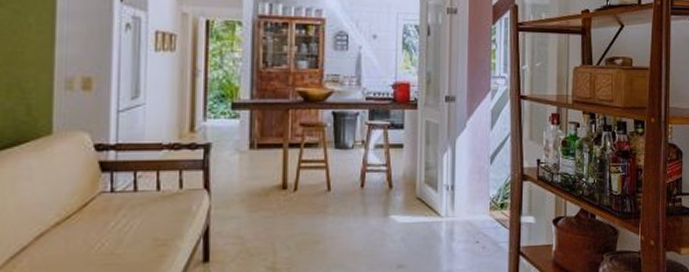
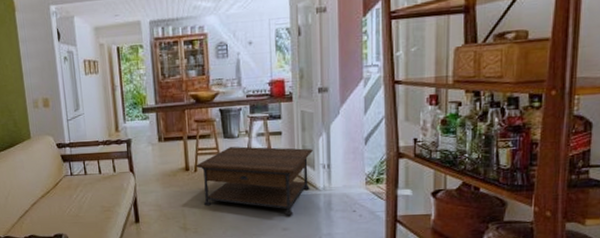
coffee table: none [296,159,436,249] -> present [195,146,313,216]

